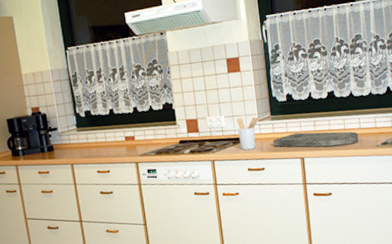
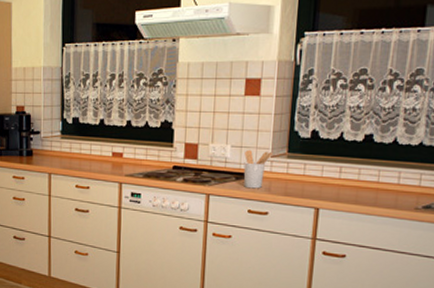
cutting board: present [273,131,359,148] -> none [284,177,395,202]

